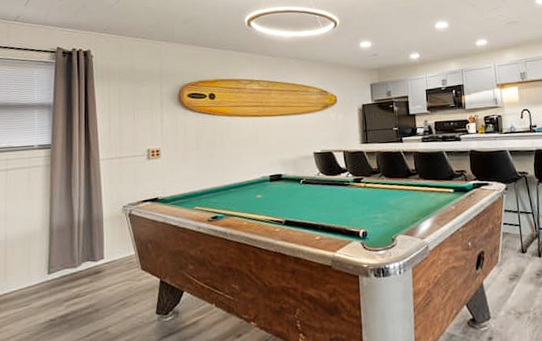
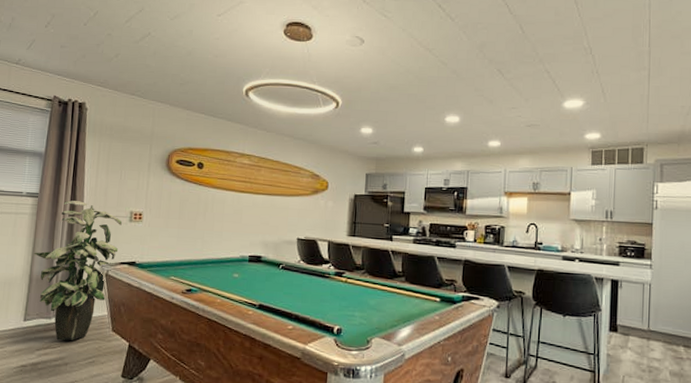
indoor plant: none [51,146,140,288] -> present [33,200,122,341]

